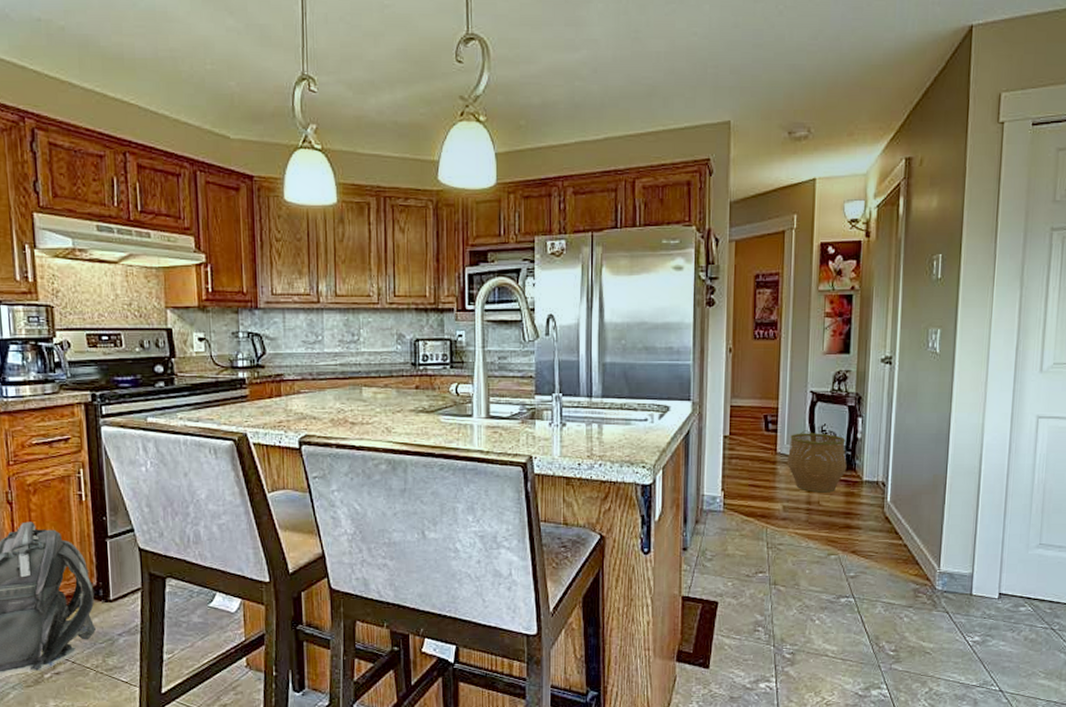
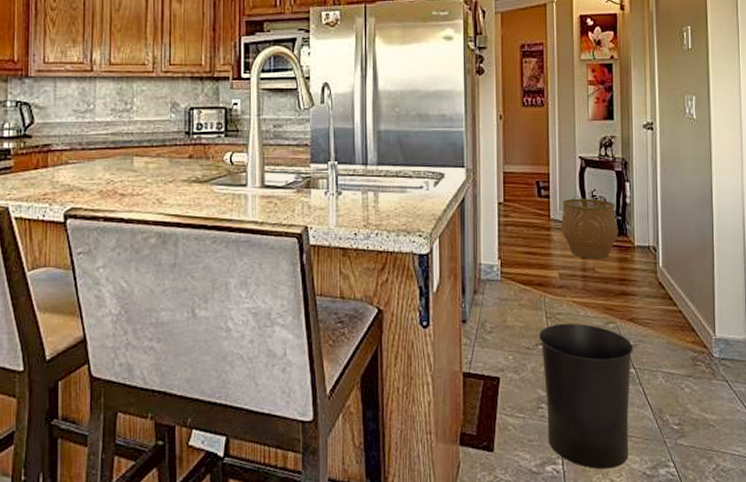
waste bin: none [758,553,854,688] -> present [538,323,633,469]

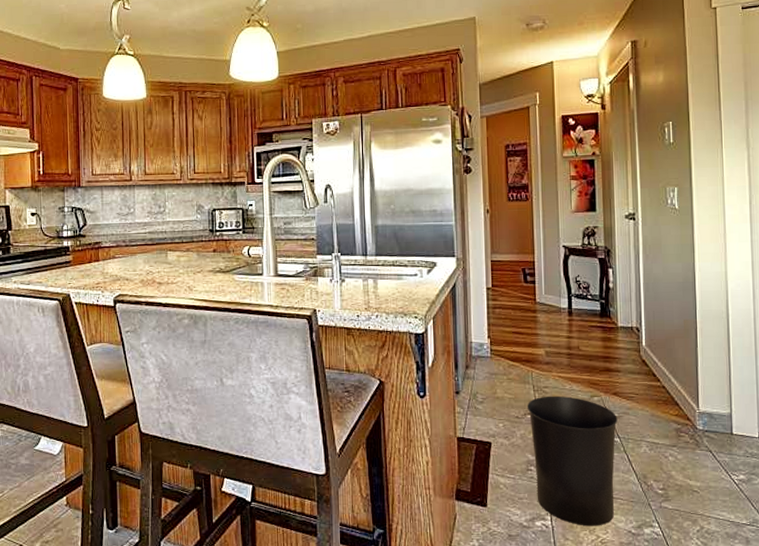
basket: present [560,196,618,259] -> none [546,281,602,338]

